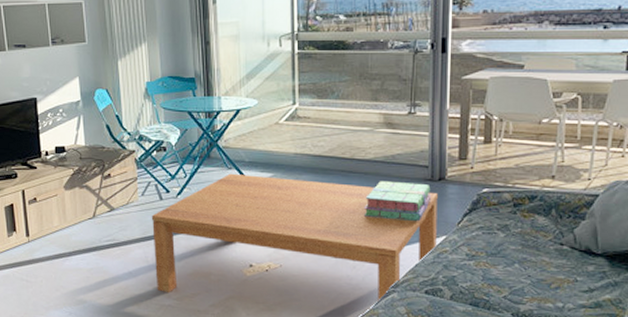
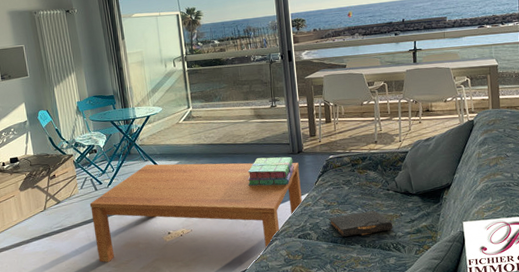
book: none [471,270,562,302] -> present [329,211,393,237]

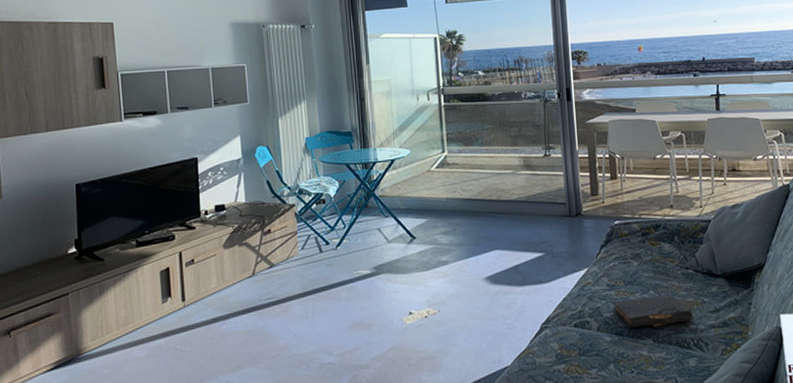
coffee table: present [89,163,302,262] -> none [311,221,580,349]
stack of books: present [247,156,295,186] -> none [512,219,572,257]

